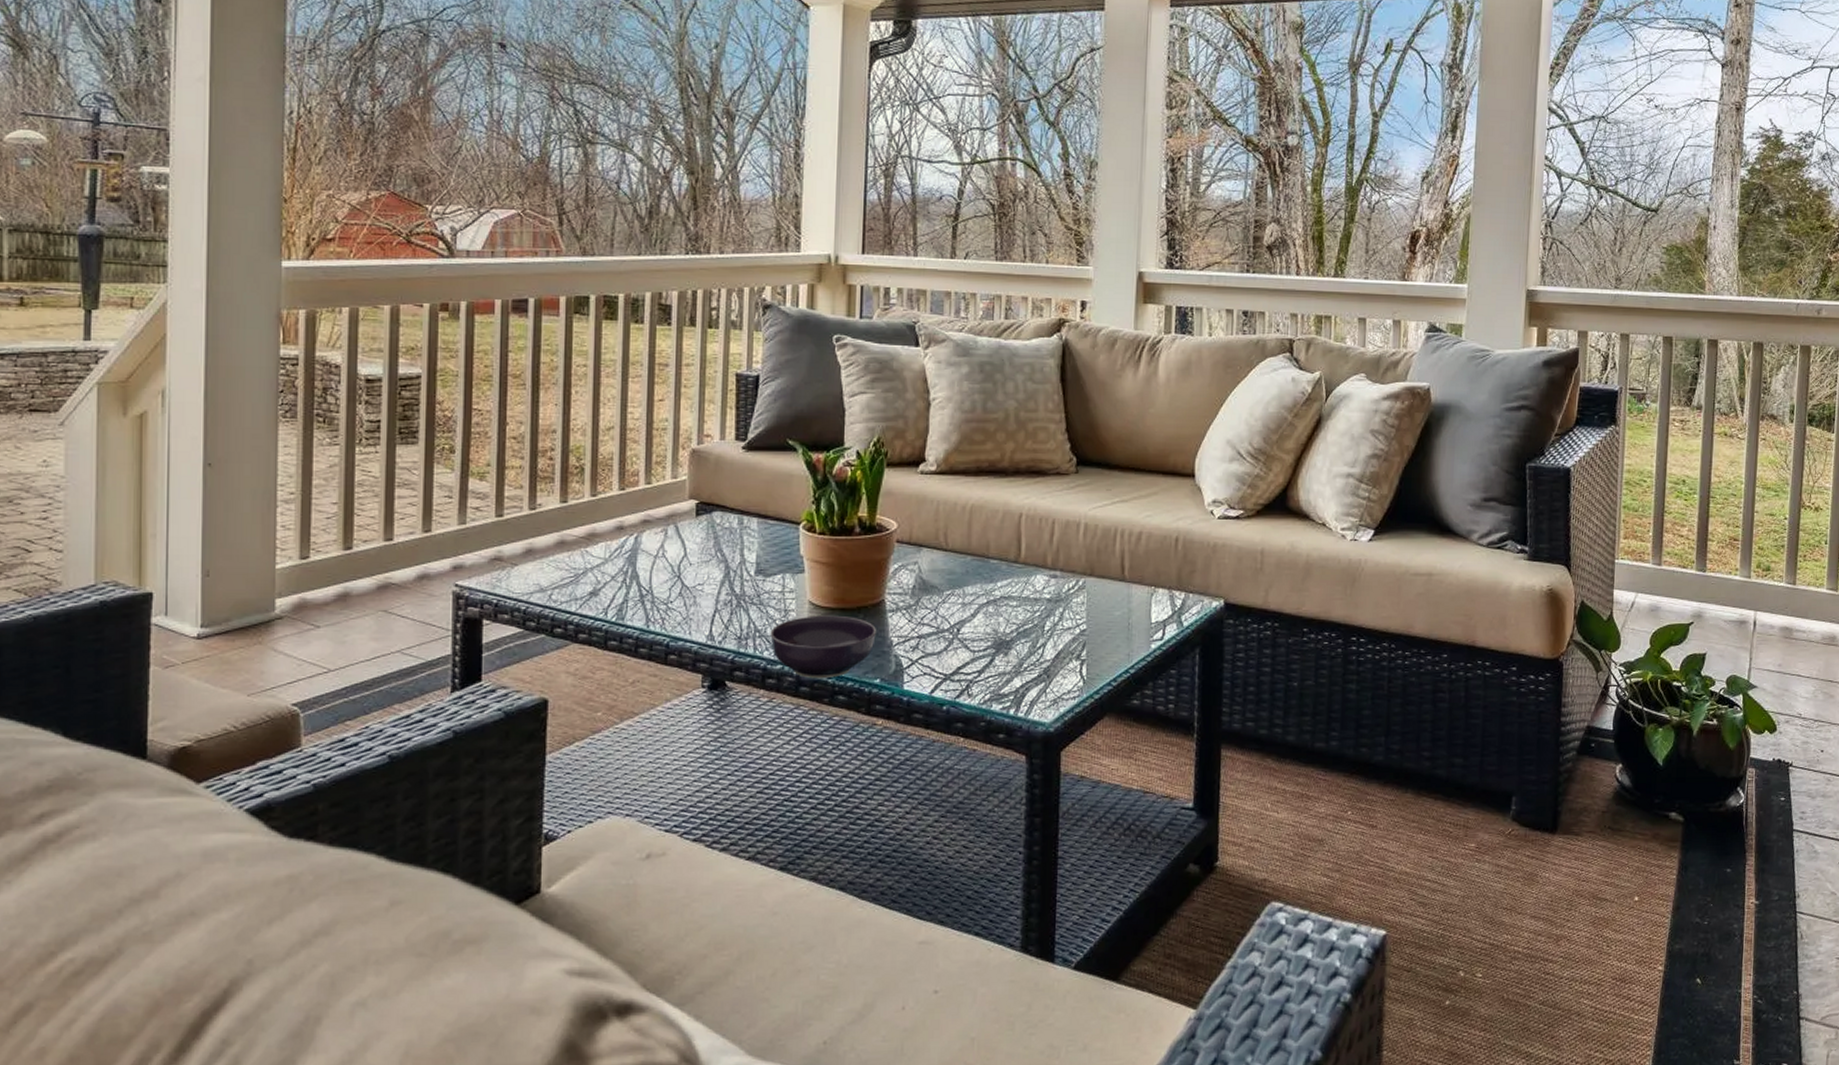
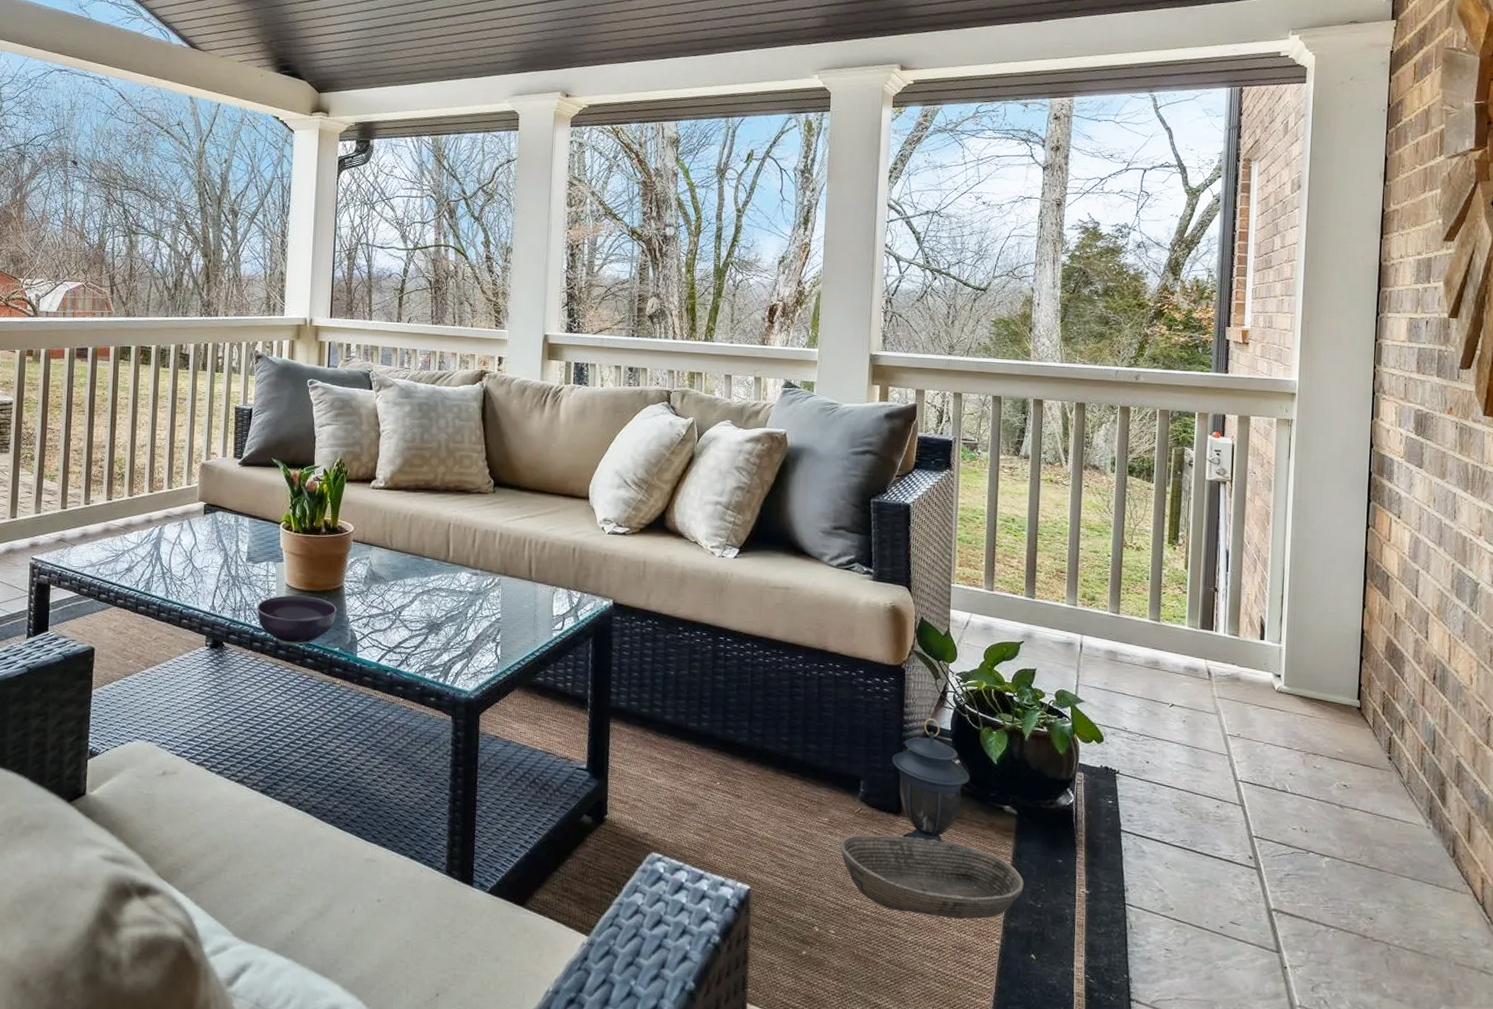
basket: none [1488,857,1690,947] -> present [839,834,1024,919]
lantern: none [1548,718,1633,862] -> present [892,718,970,844]

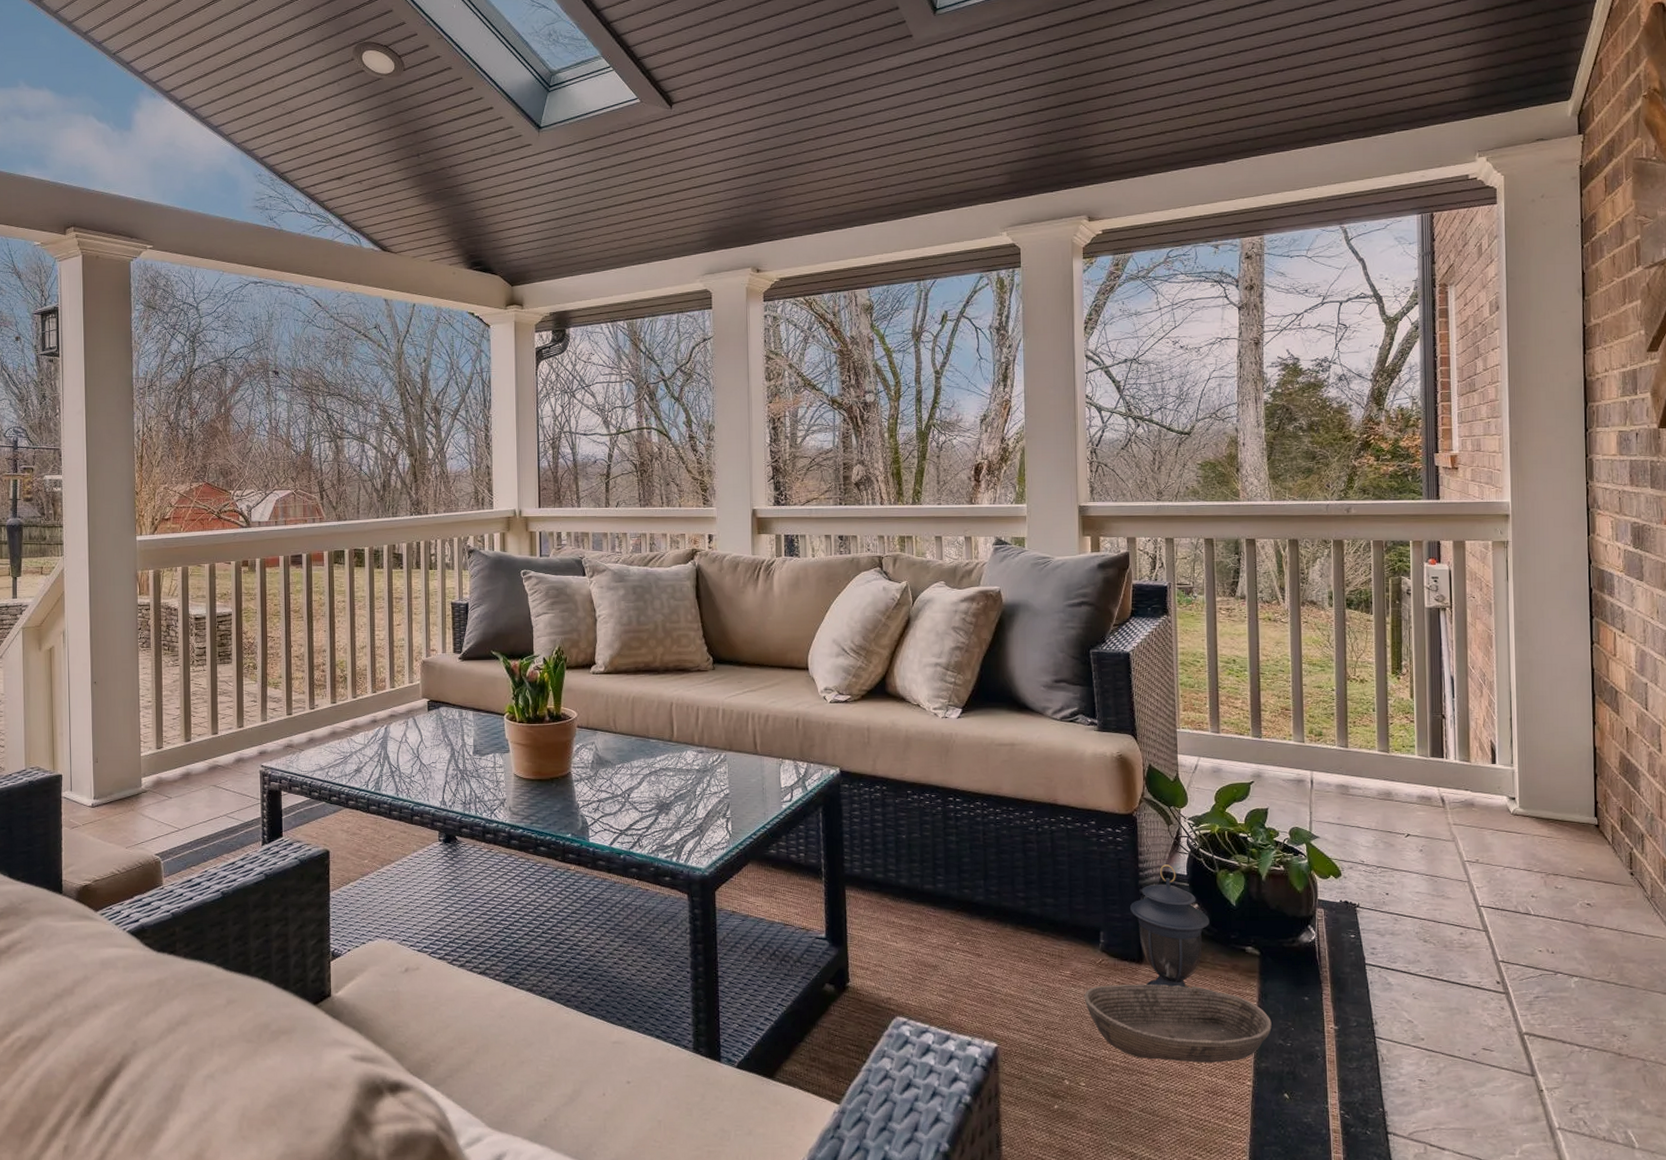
bowl: present [257,595,338,645] -> none [487,785,567,834]

